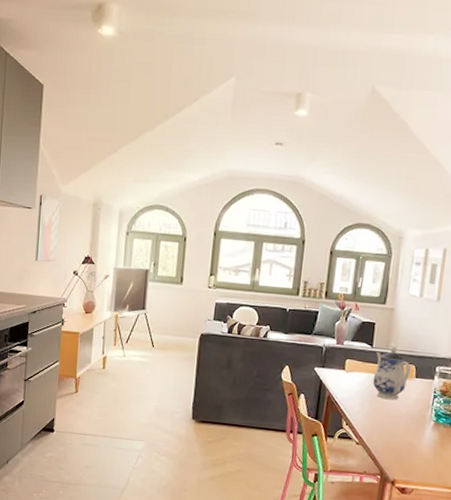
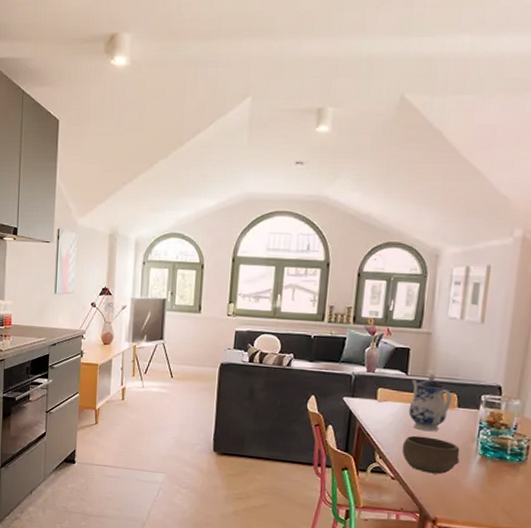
bowl: none [366,403,417,439] -> present [401,435,460,474]

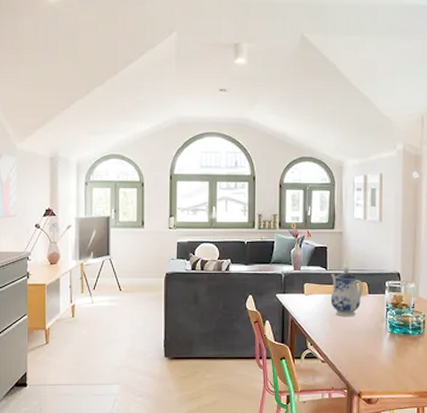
bowl: present [401,435,460,474] -> none [328,322,374,353]

